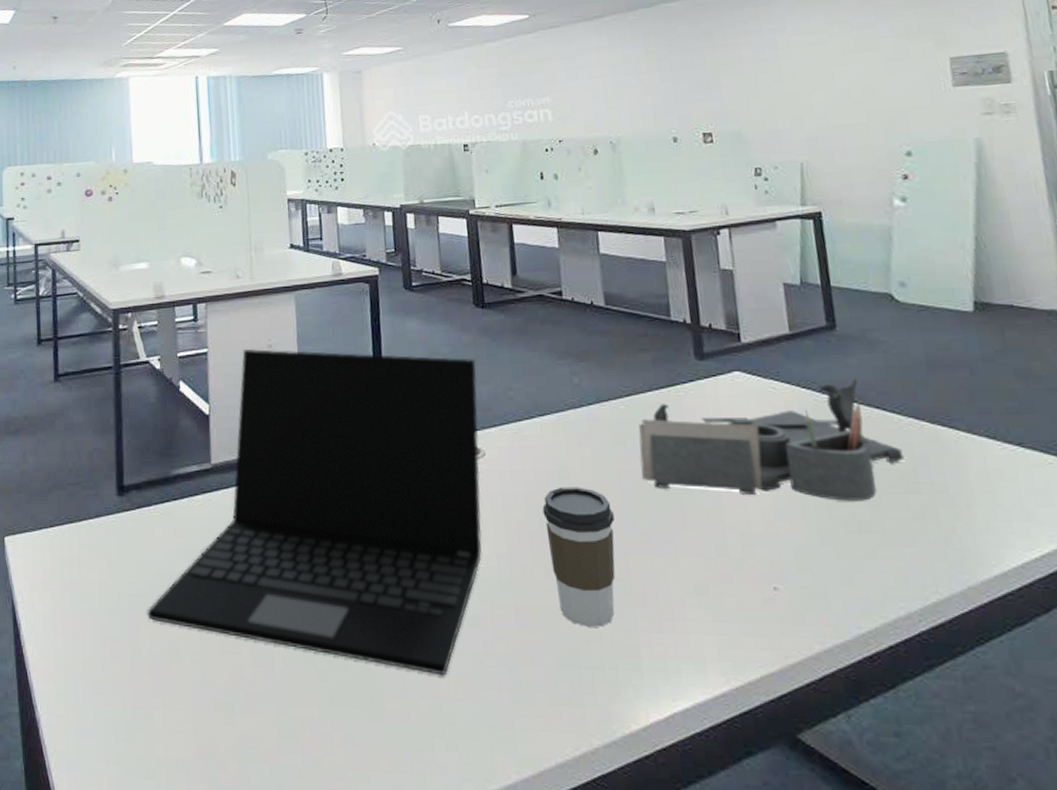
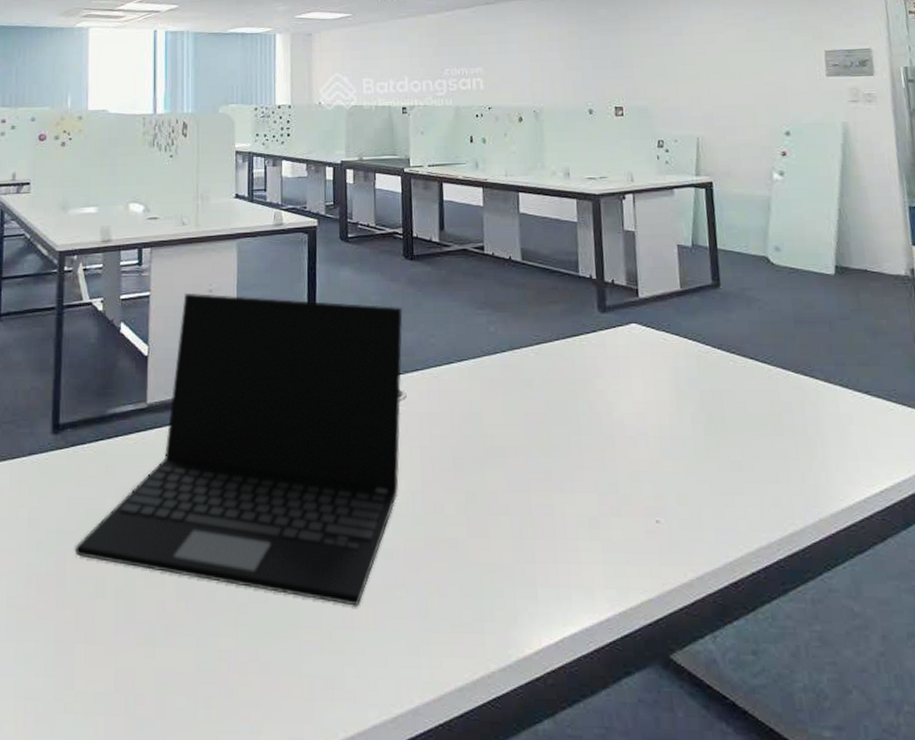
coffee cup: present [542,487,616,627] -> none [456,428,520,558]
desk organizer: present [638,378,905,501] -> none [545,331,772,442]

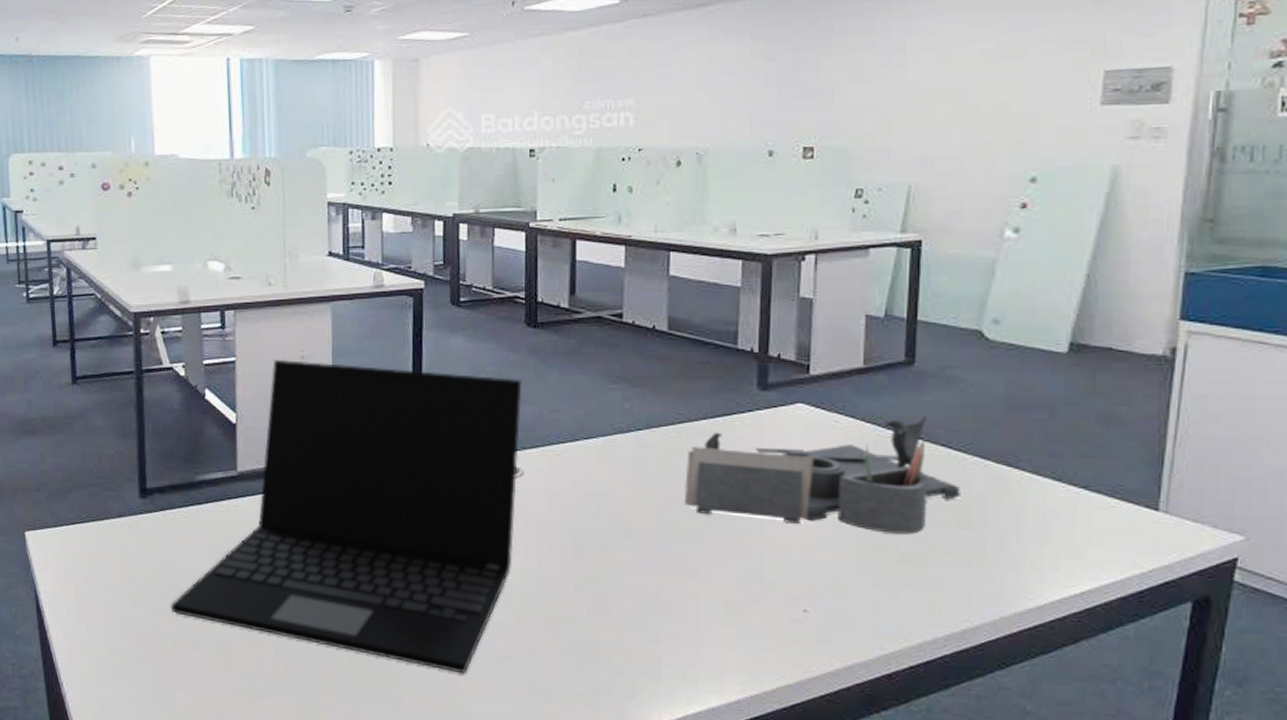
desk organizer: none [545,331,772,442] -> present [683,415,962,534]

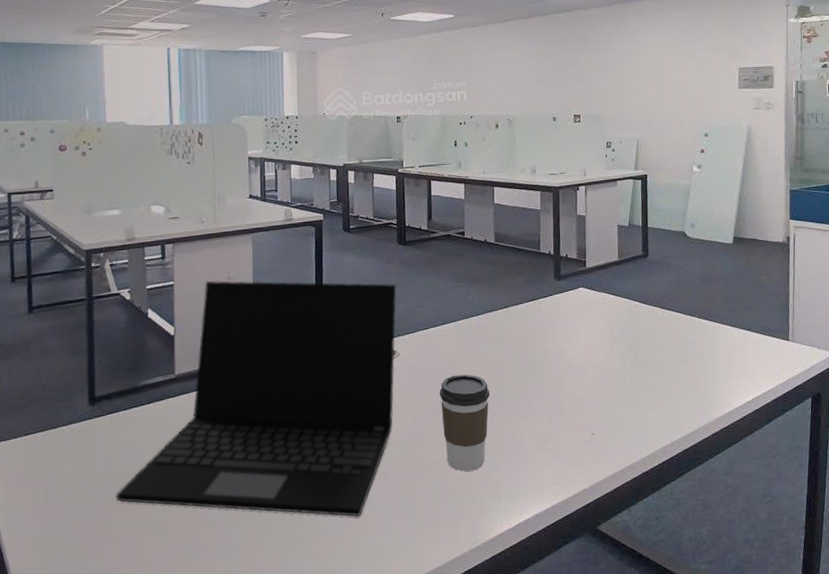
coffee cup: none [578,508,651,638] -> present [439,374,490,472]
desk organizer: present [683,415,962,534] -> none [510,290,681,373]

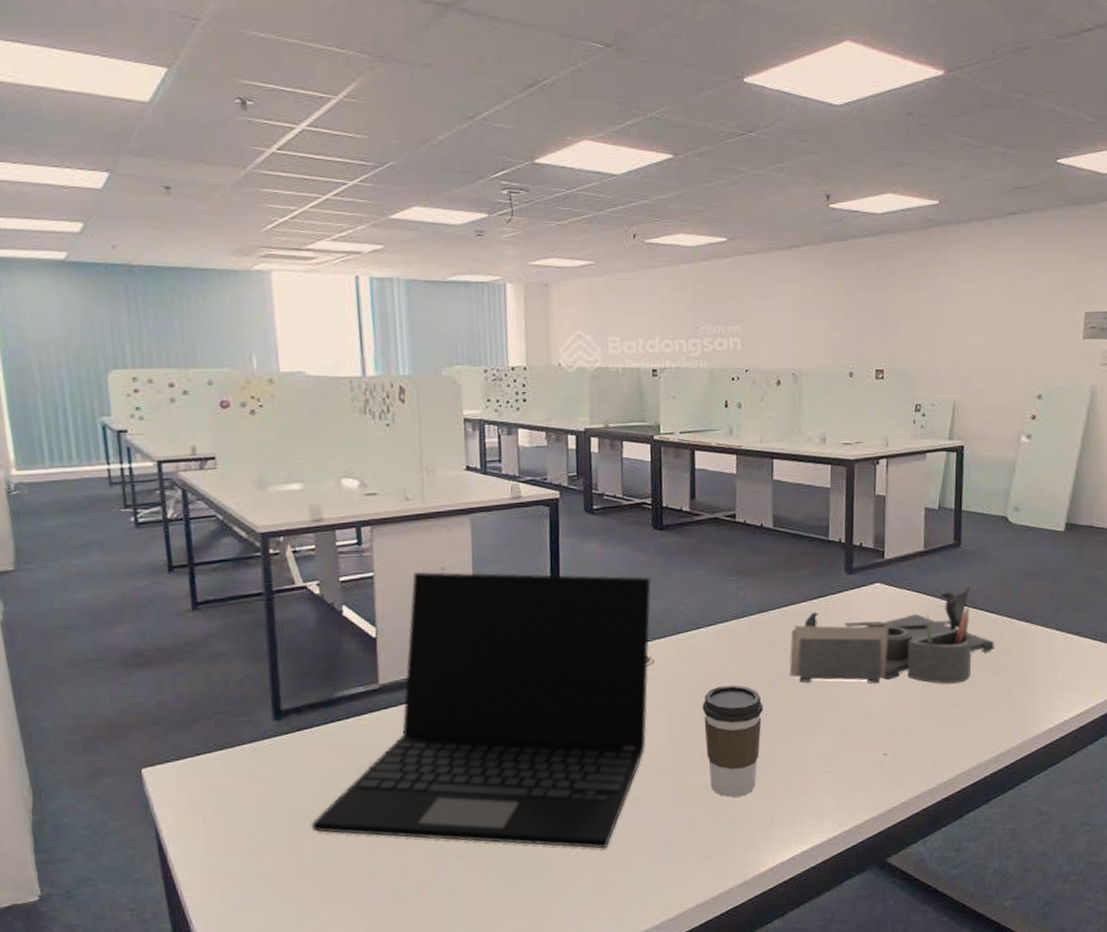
desk organizer: none [510,290,681,373] -> present [789,586,995,684]

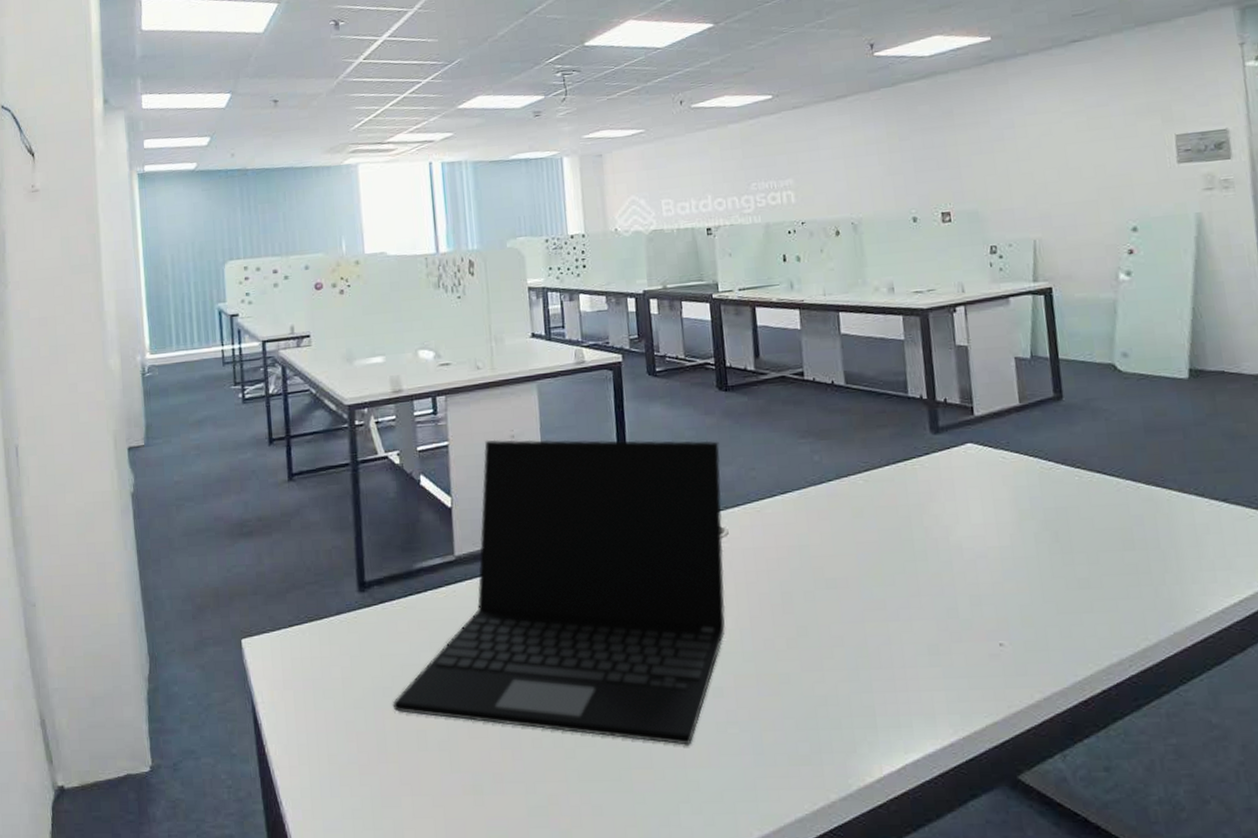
coffee cup: present [702,685,763,797] -> none [783,560,853,691]
desk organizer: present [789,586,995,684] -> none [876,445,1122,561]

